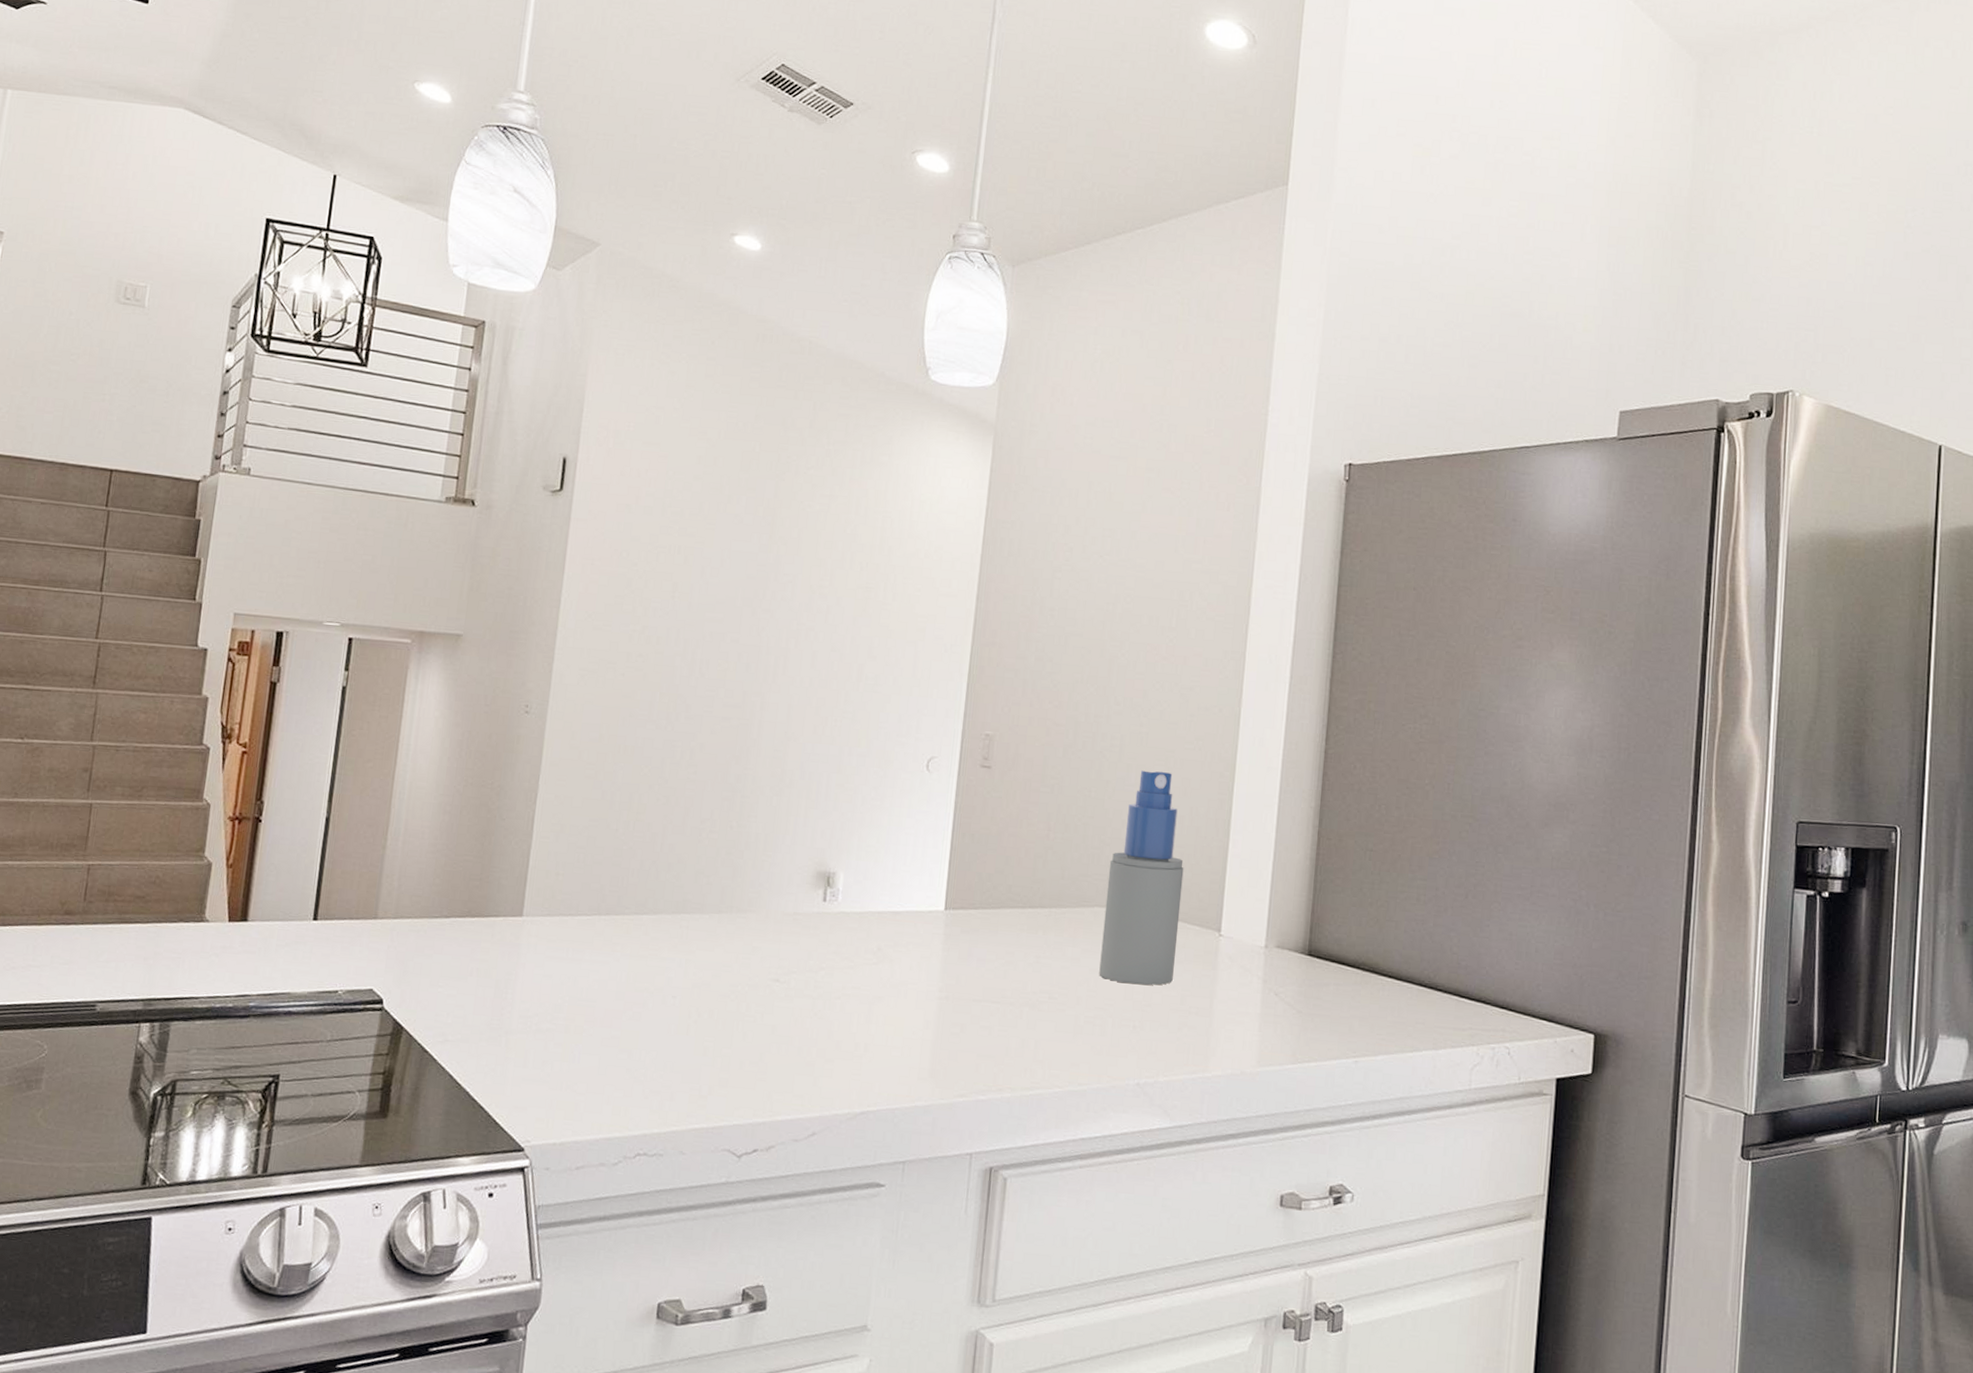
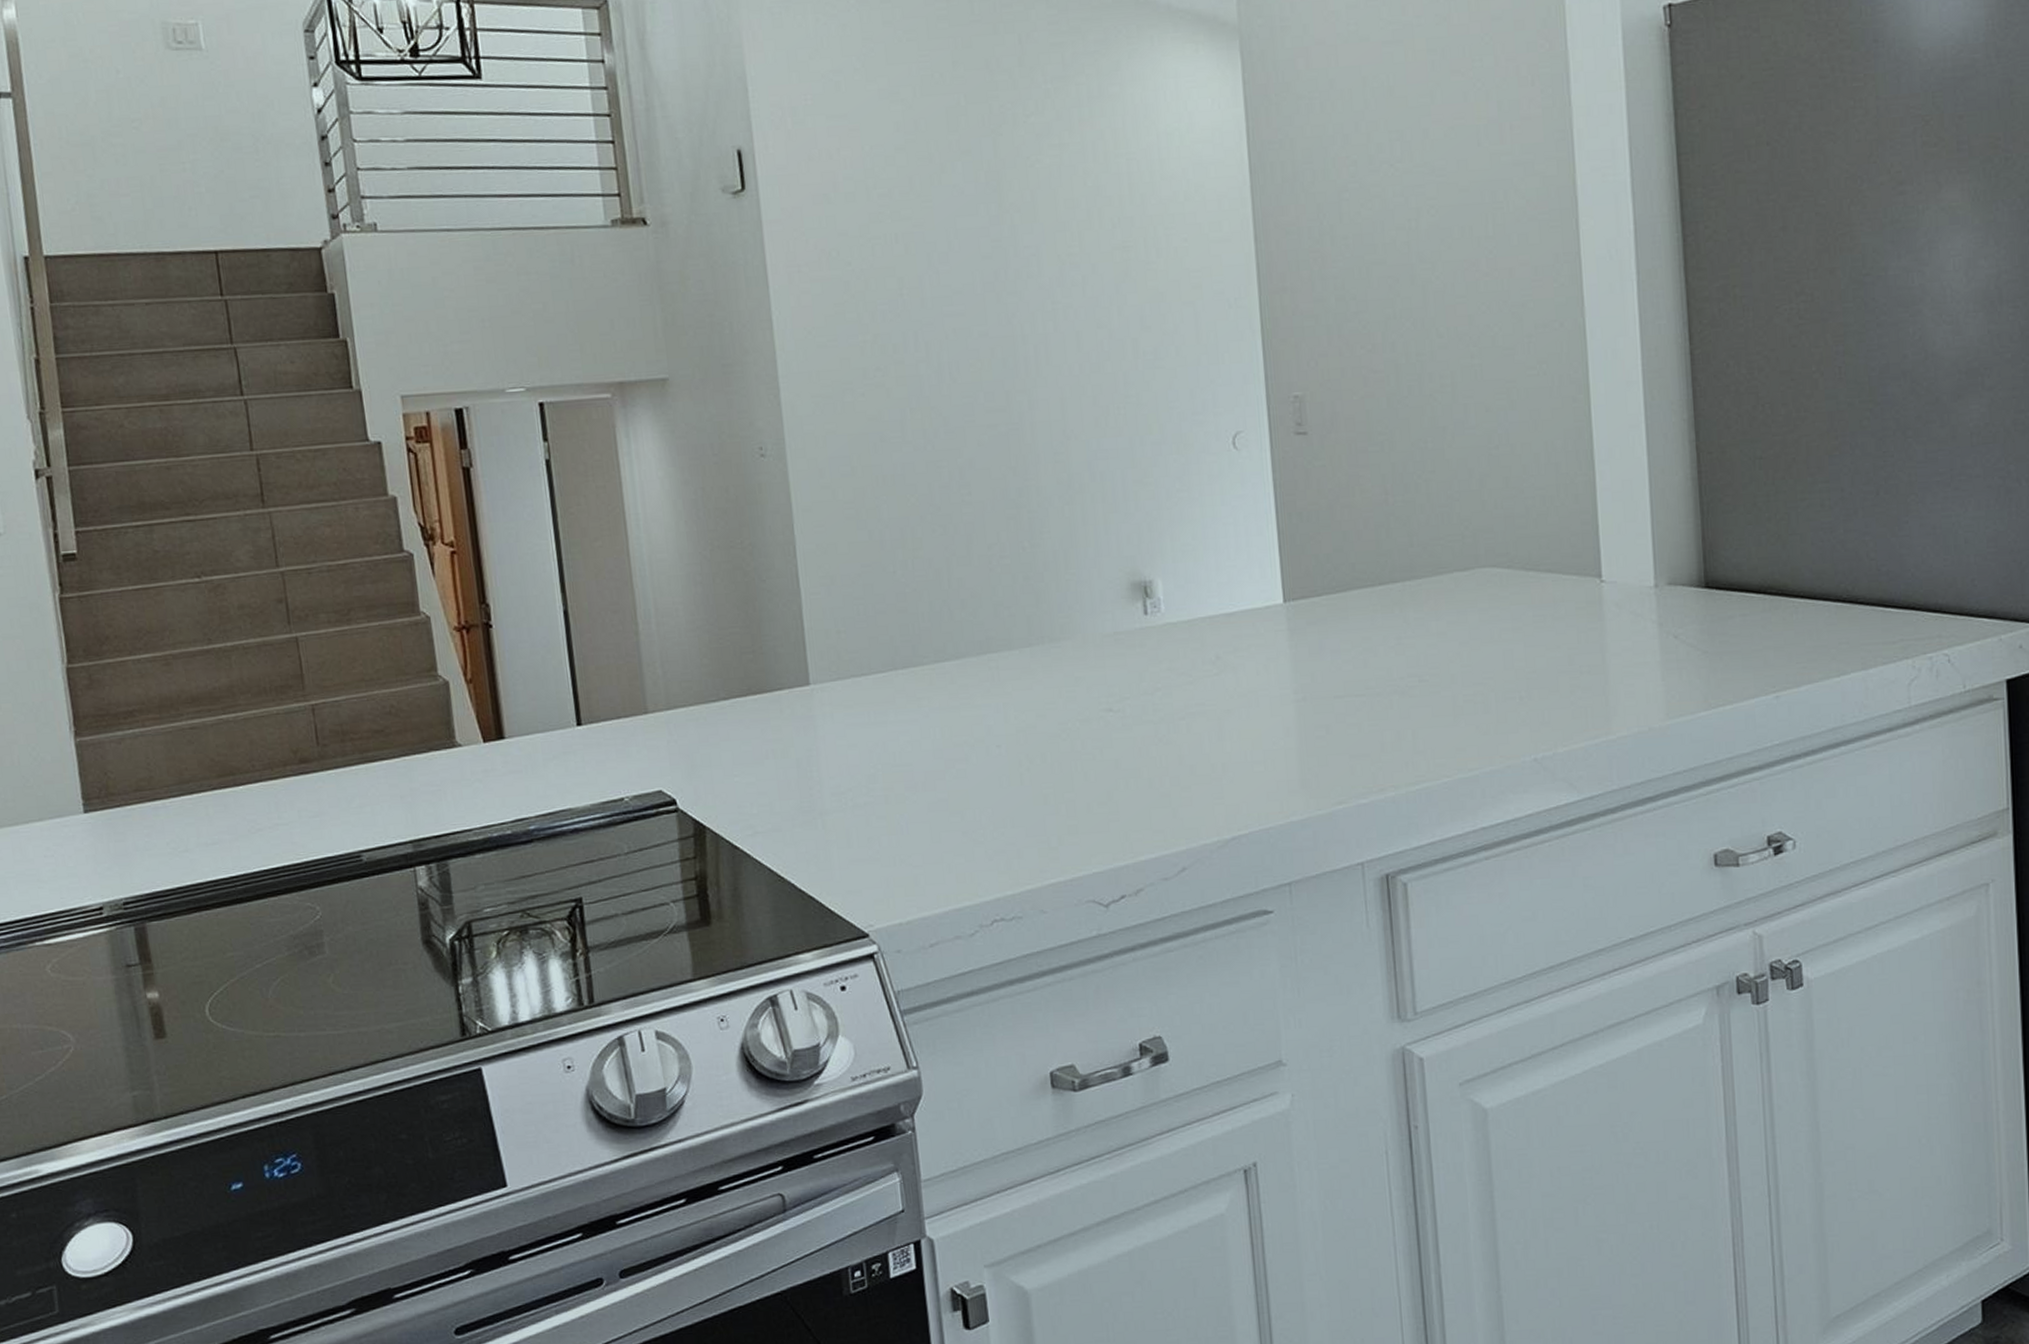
spray bottle: present [1099,770,1184,986] -> none [1462,406,1556,652]

